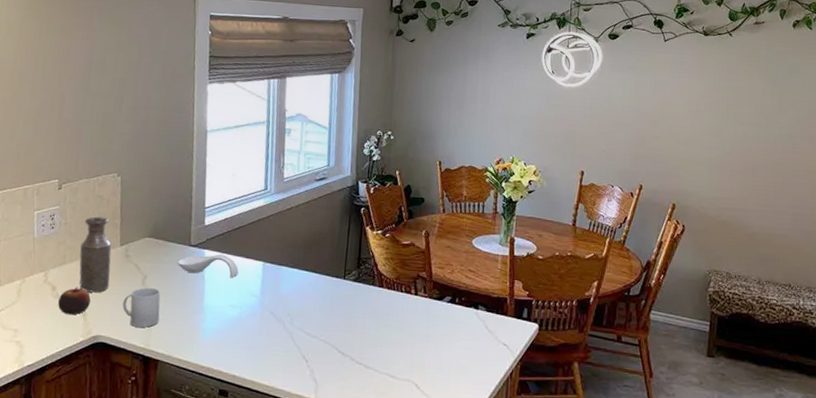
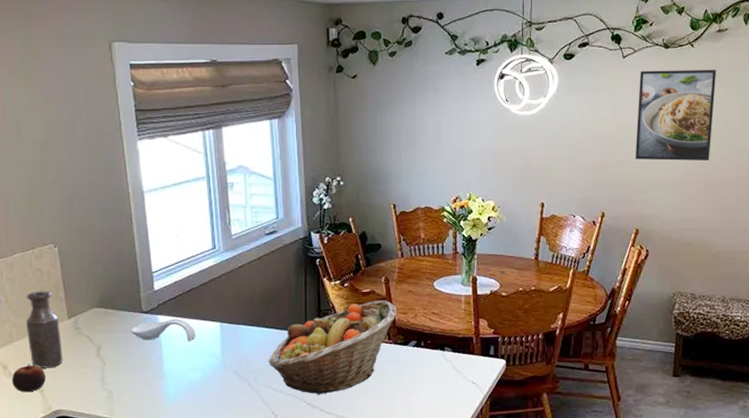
mug: present [122,288,161,328] -> none [79,359,120,398]
fruit basket: none [305,253,434,344] -> present [268,300,397,395]
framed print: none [673,54,754,143] -> present [635,69,717,161]

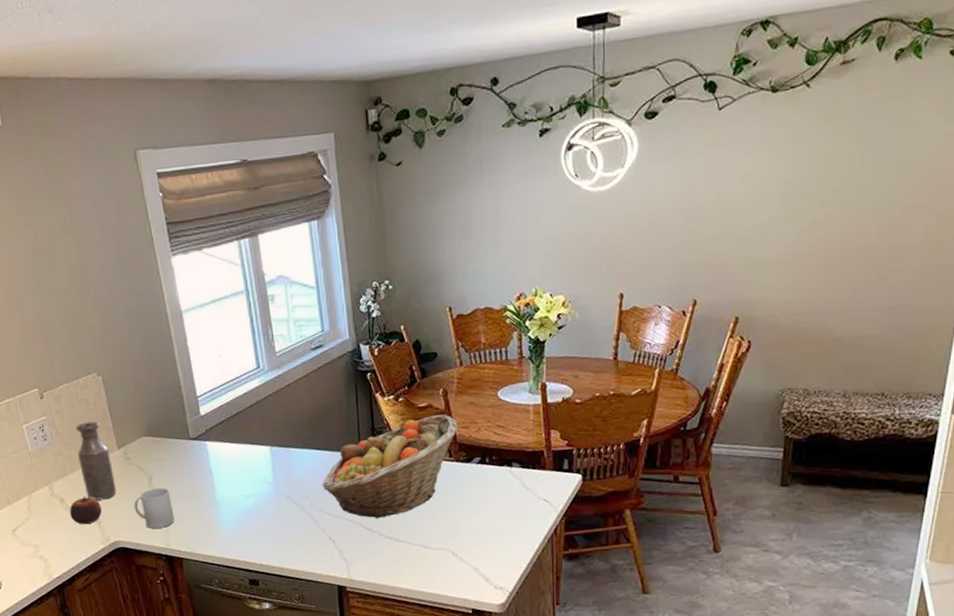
mug: none [79,359,120,398] -> present [134,488,175,528]
spoon rest: present [131,318,196,342] -> none [180,444,246,468]
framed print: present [635,69,717,161] -> none [734,112,840,234]

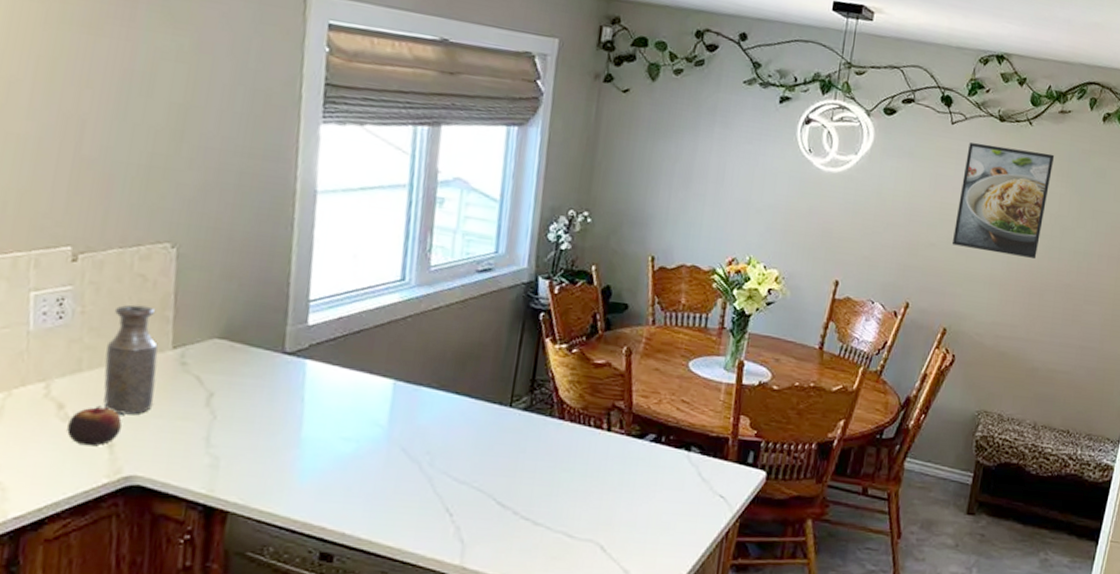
mug: present [134,488,175,528] -> none [173,410,235,466]
fruit basket: present [322,414,457,519] -> none [452,376,636,493]
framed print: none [734,112,840,234] -> present [951,142,1055,258]

